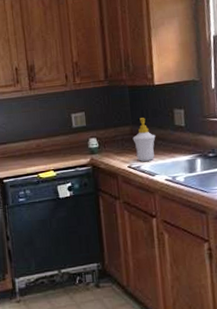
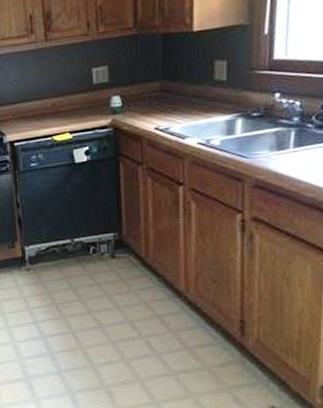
soap bottle: present [132,118,156,162] -> none [162,71,190,123]

